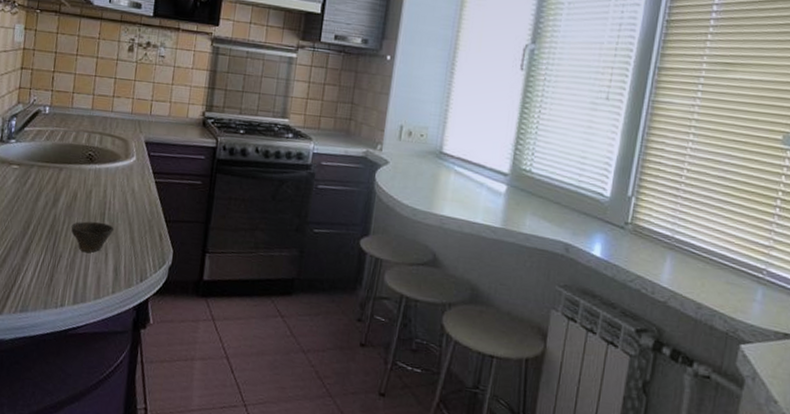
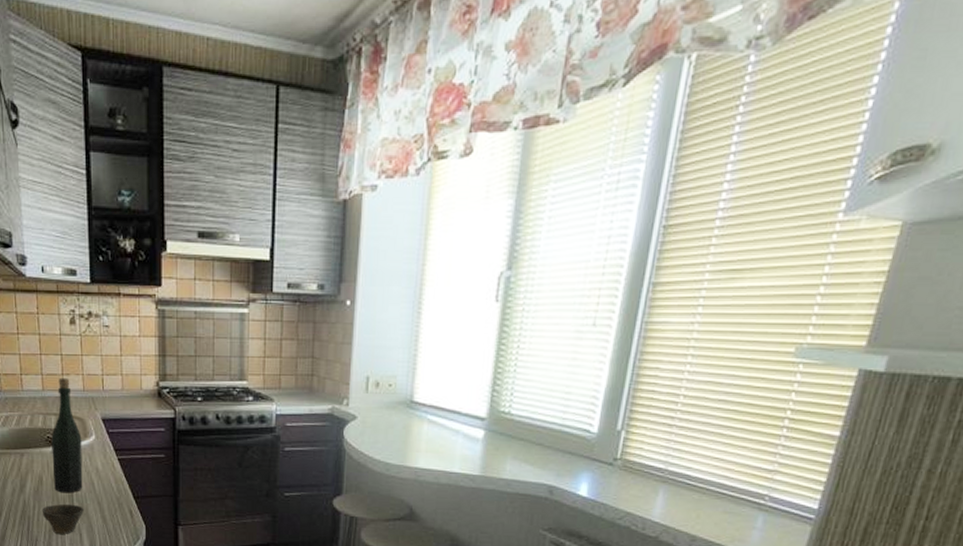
bottle: none [87,99,123,211] -> present [51,377,83,493]

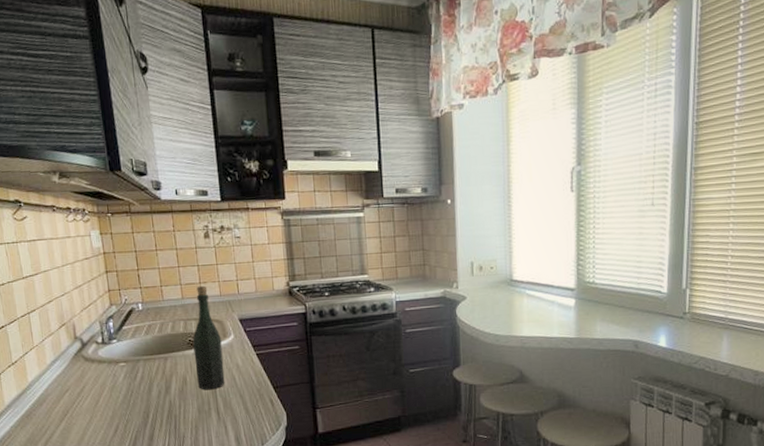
cup: present [42,503,85,534] -> none [187,399,228,429]

